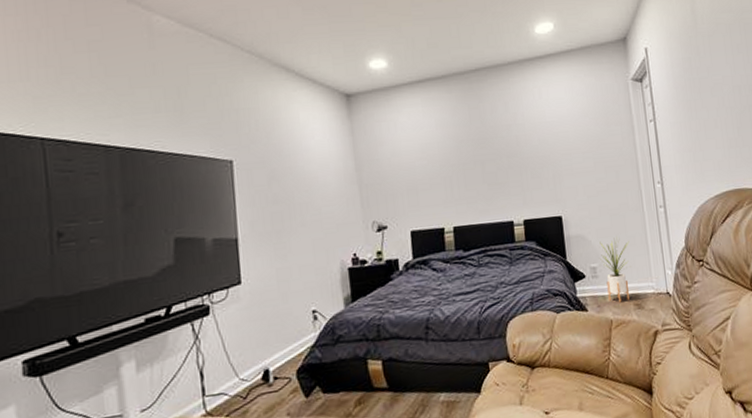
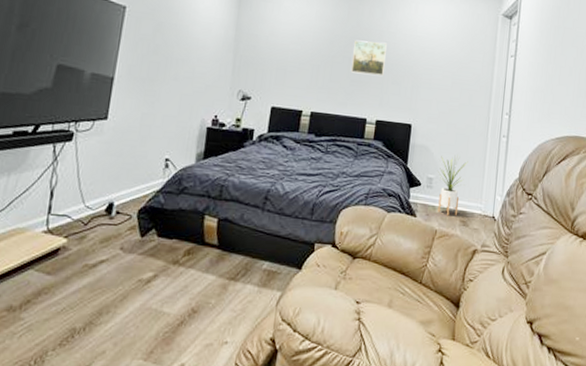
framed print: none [483,136,521,176] -> present [351,40,387,76]

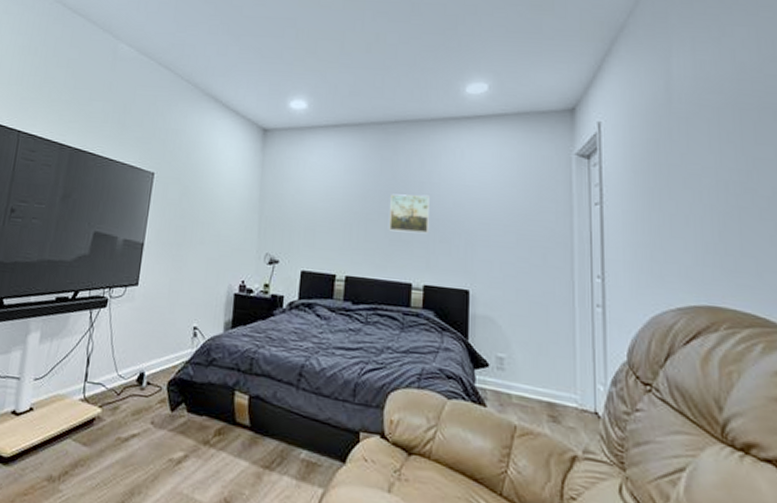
house plant: present [438,155,468,216] -> none [510,329,551,408]

